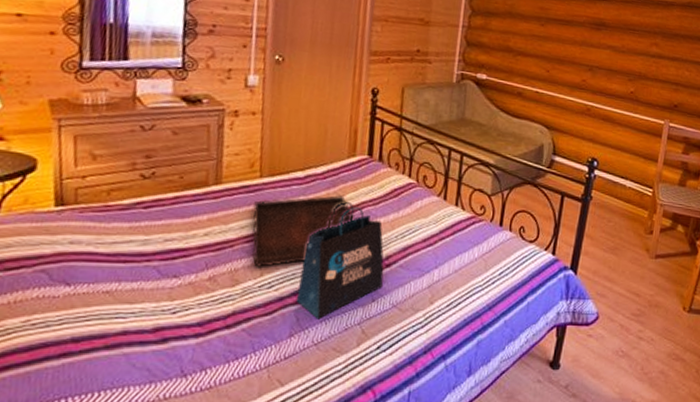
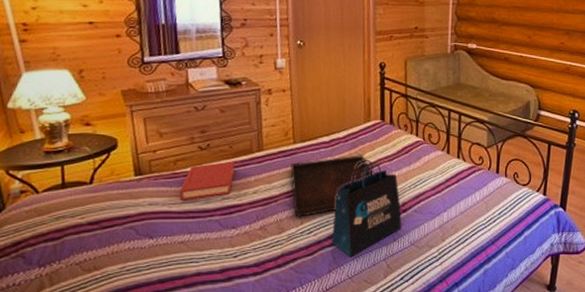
hardback book: none [109,194,185,241] -> present [179,161,235,201]

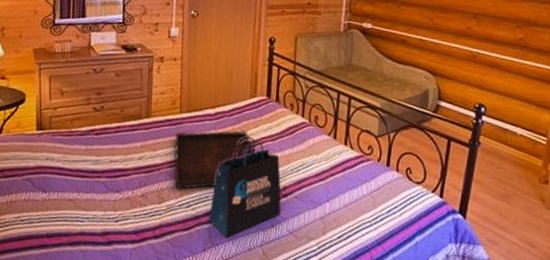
hardback book: present [179,161,235,201] -> none [72,125,125,160]

